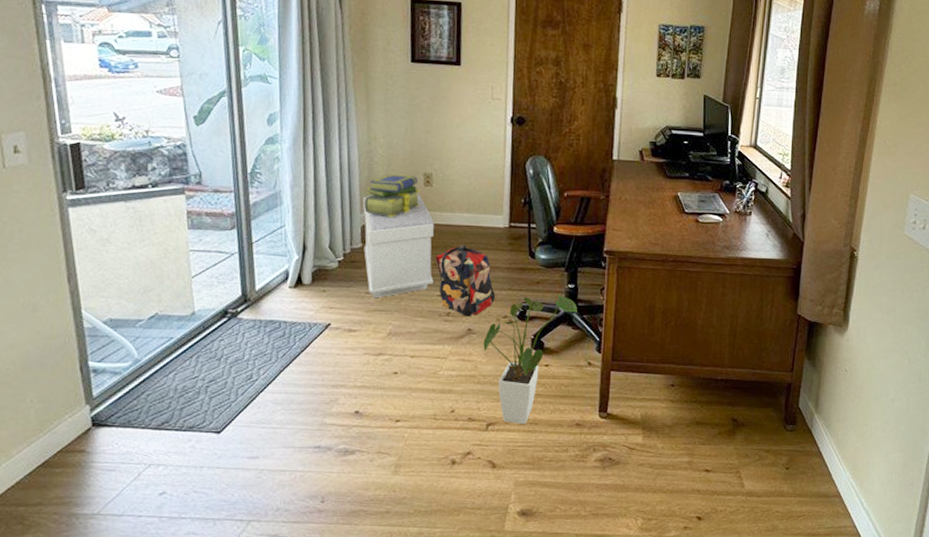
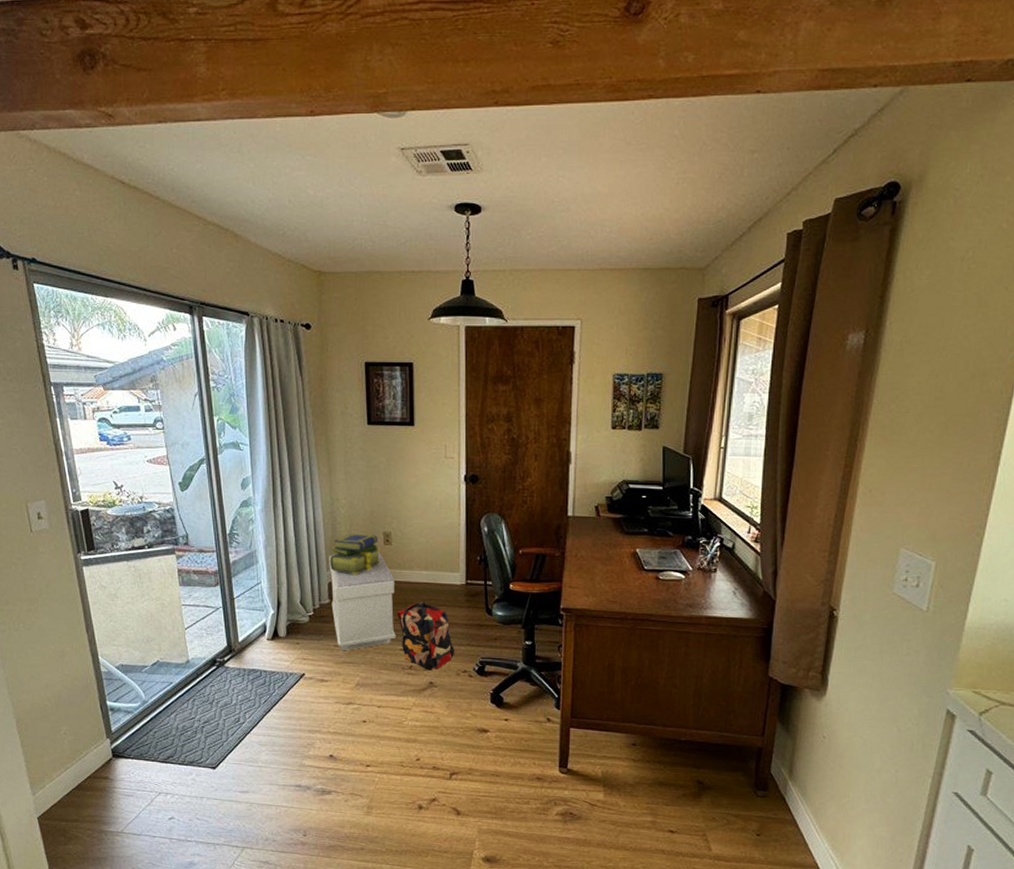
house plant: present [483,294,577,425] -> none [445,650,535,776]

